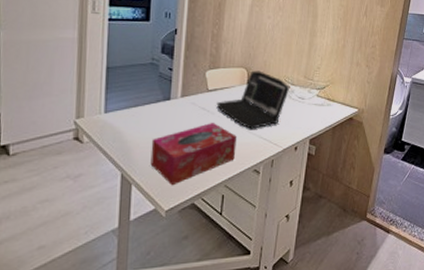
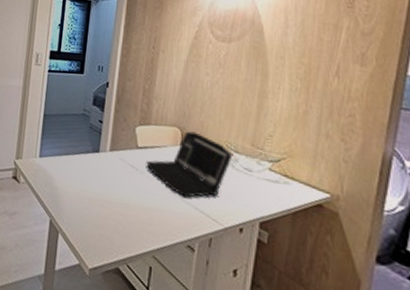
tissue box: present [150,123,237,186] -> none [77,182,168,244]

